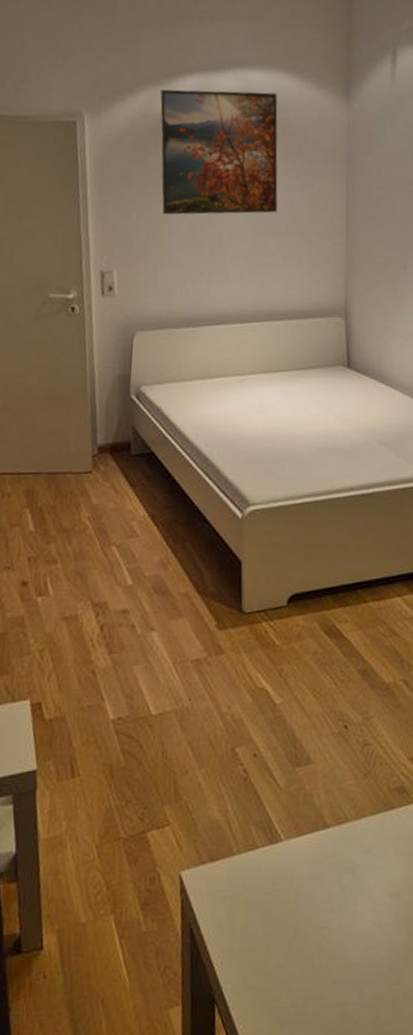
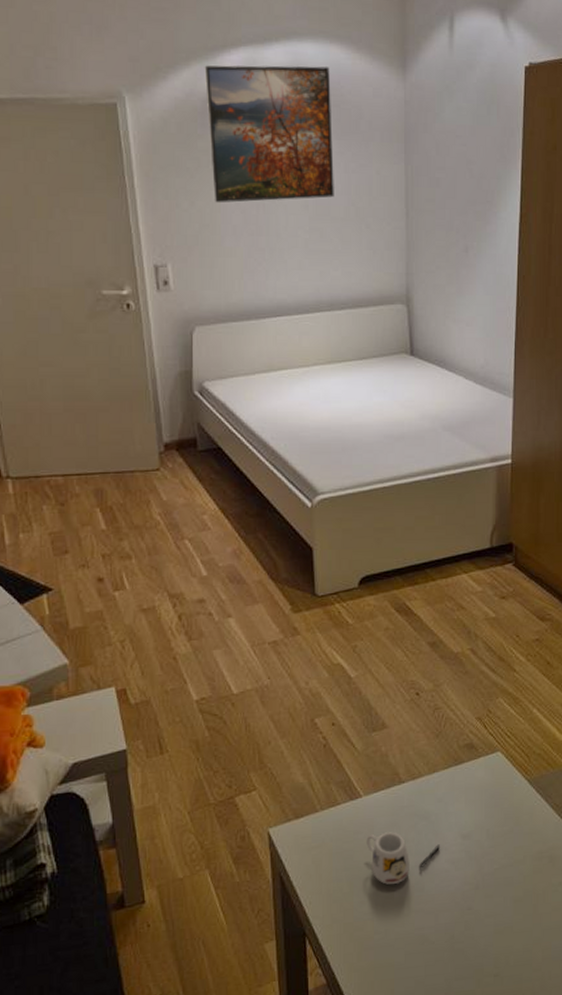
mug: none [285,884,367,948] -> present [366,832,441,885]

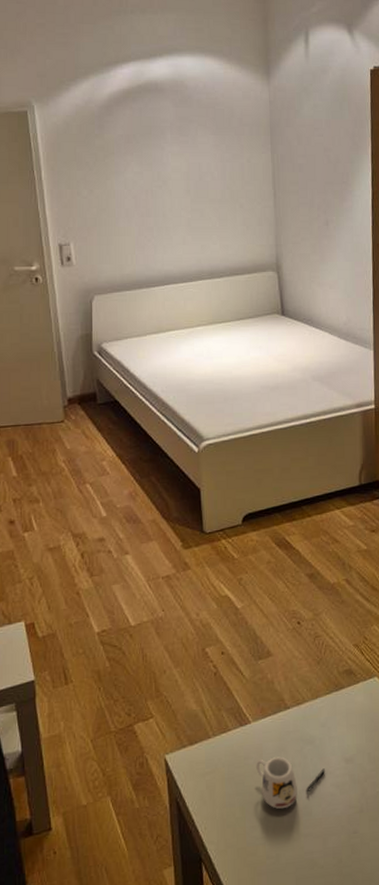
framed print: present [204,65,334,203] -> none [100,75,212,191]

